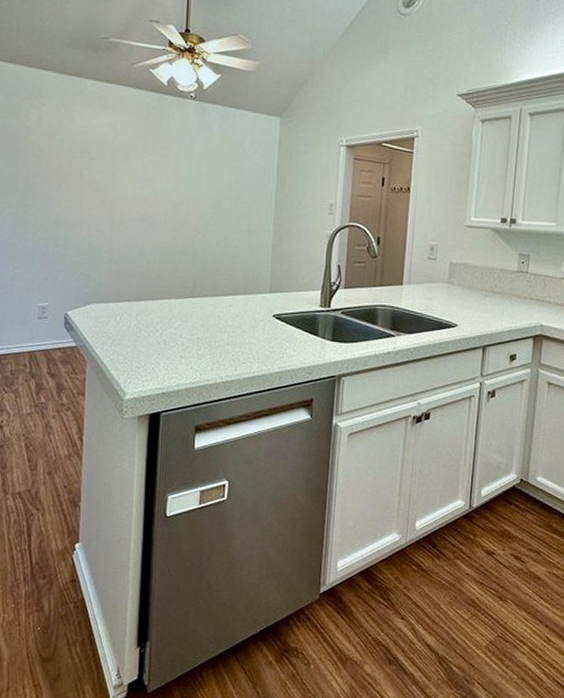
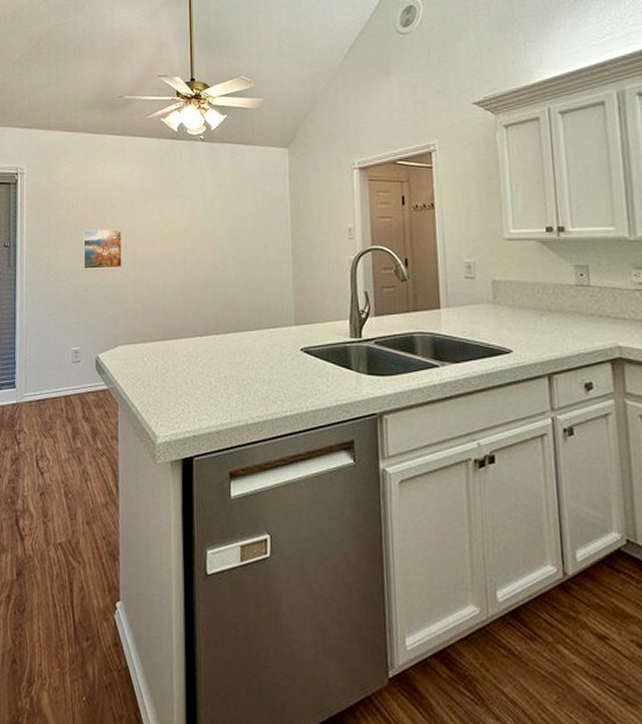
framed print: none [55,181,99,225] -> present [83,229,122,269]

